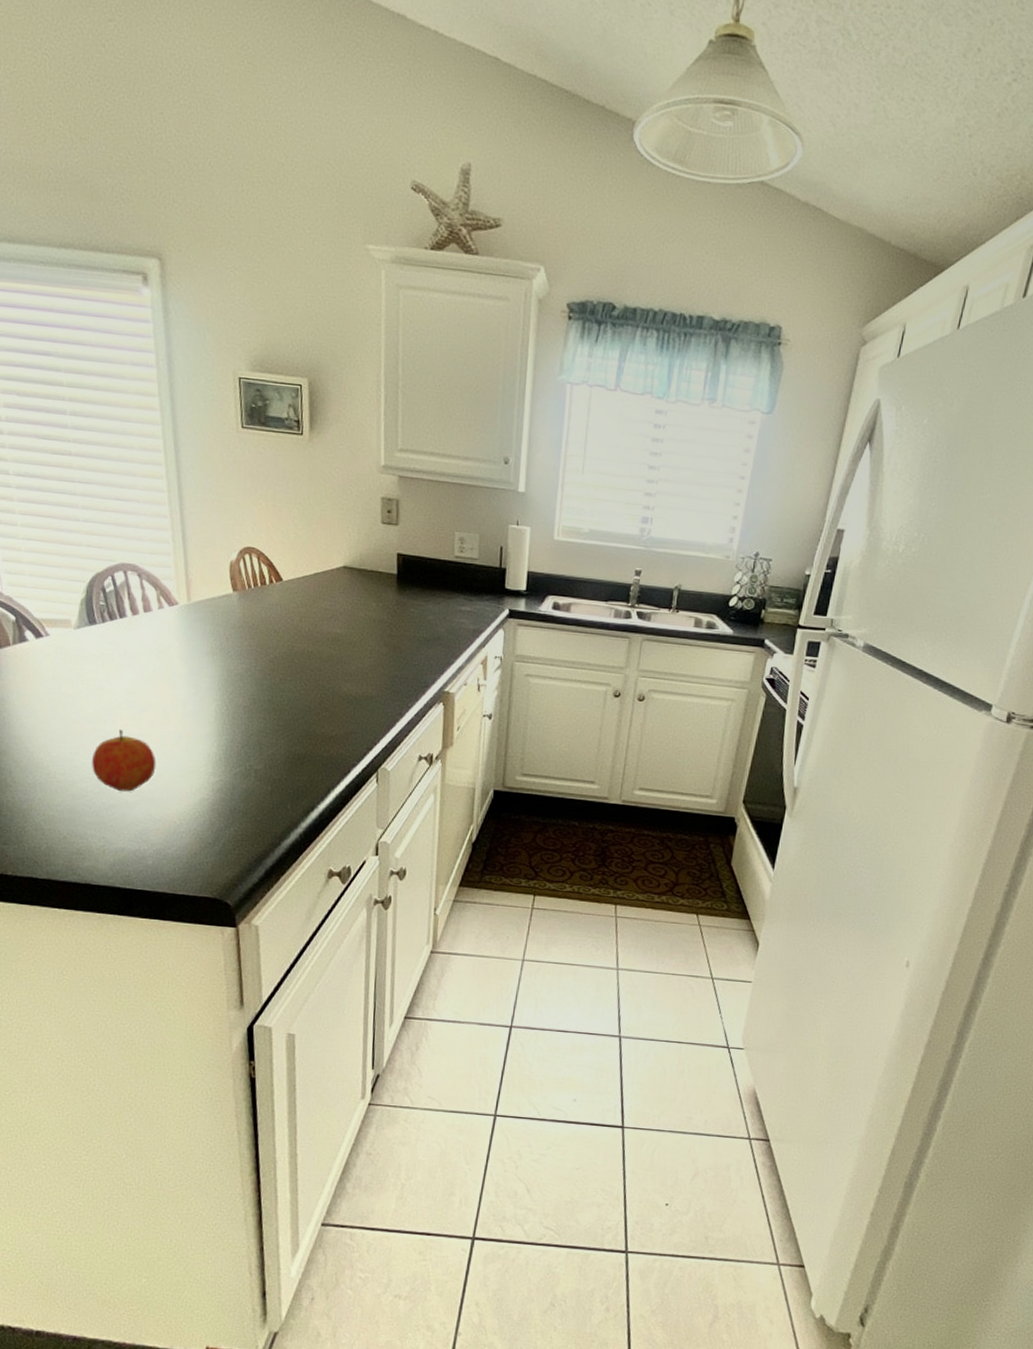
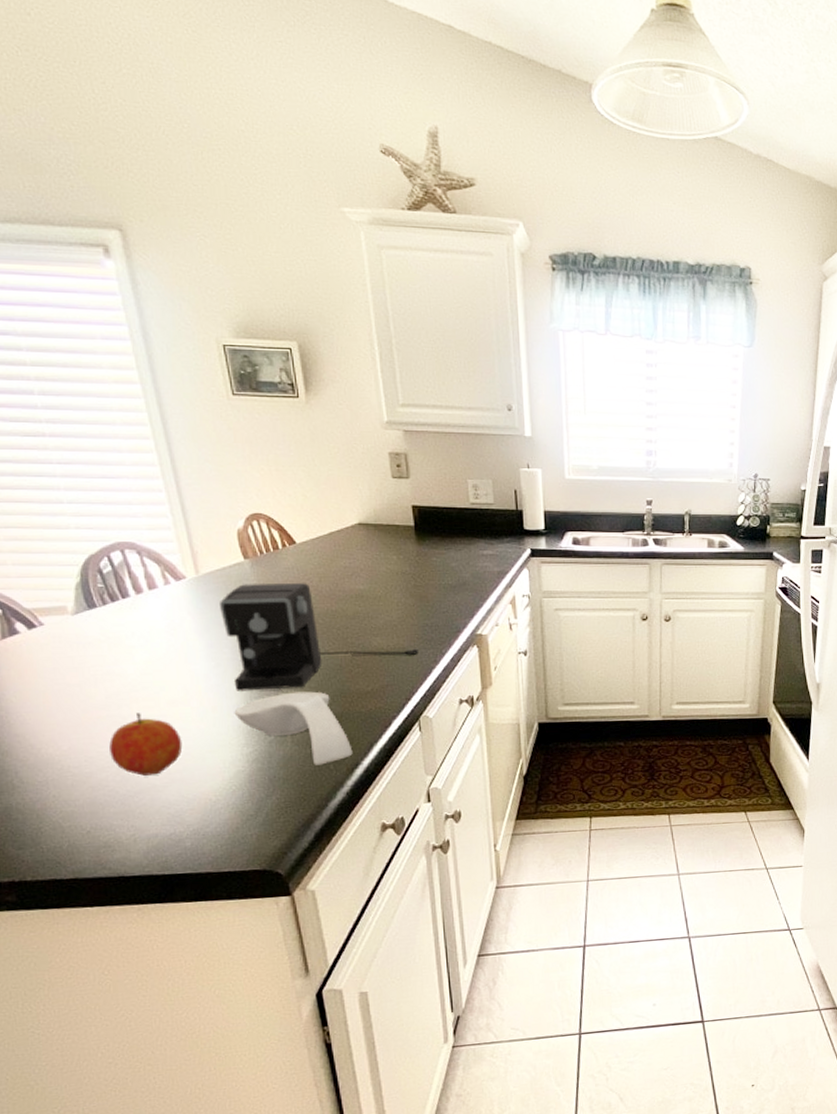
coffee maker: none [205,616,385,724] -> present [220,583,418,691]
spoon rest: none [206,728,311,804] -> present [234,691,353,765]

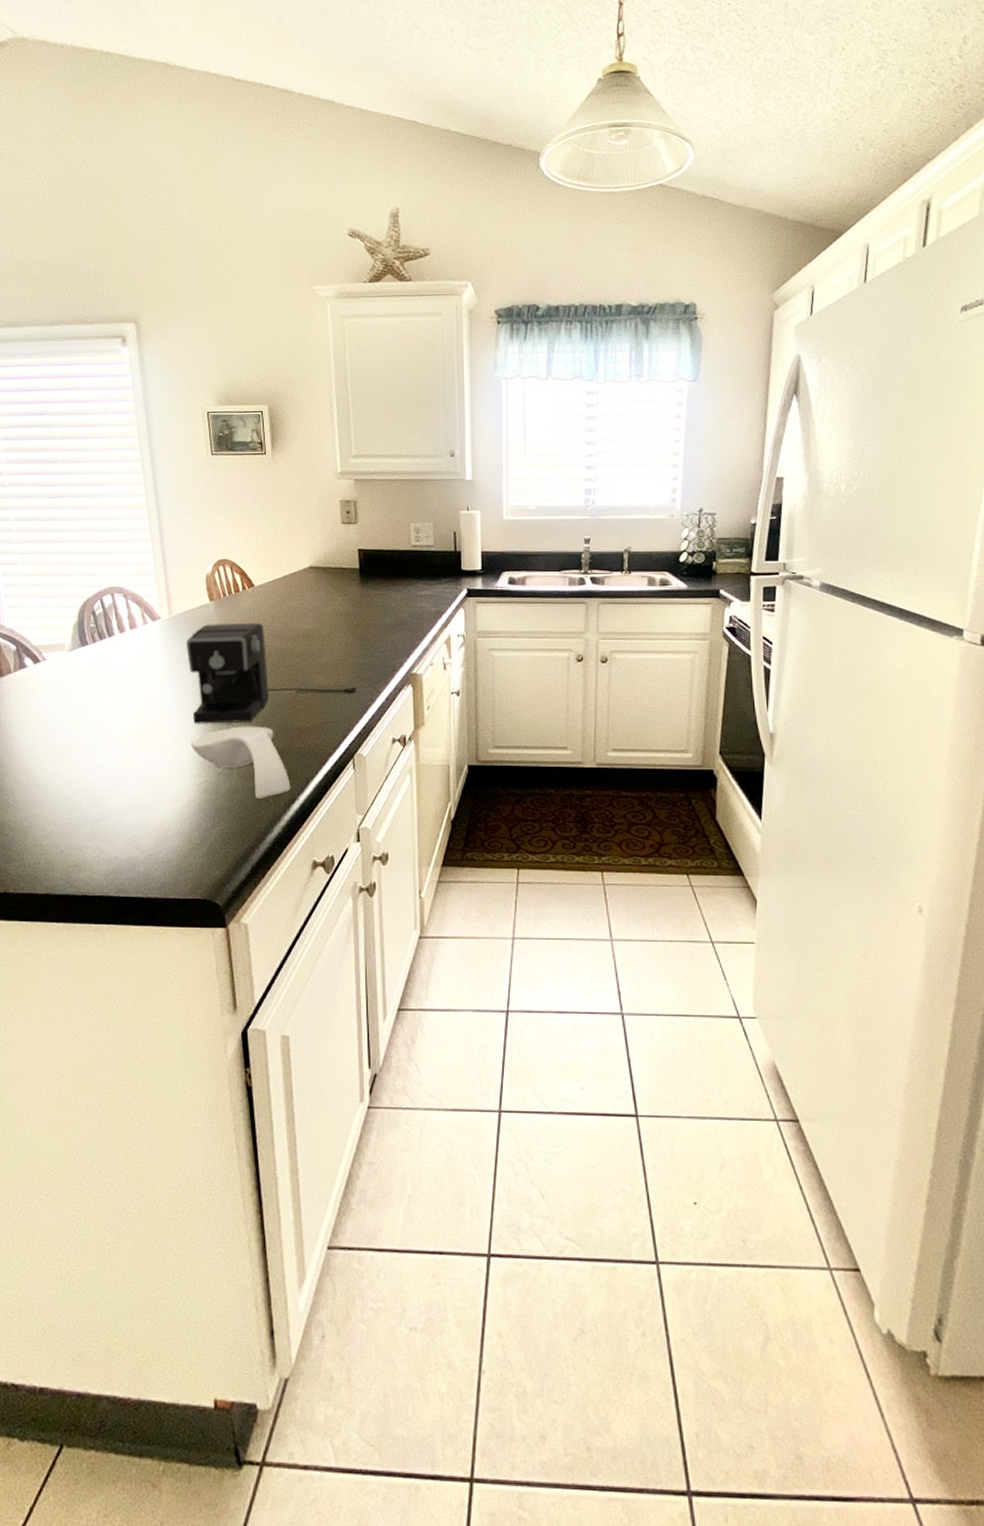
fruit: present [109,713,183,776] -> none [86,741,145,800]

